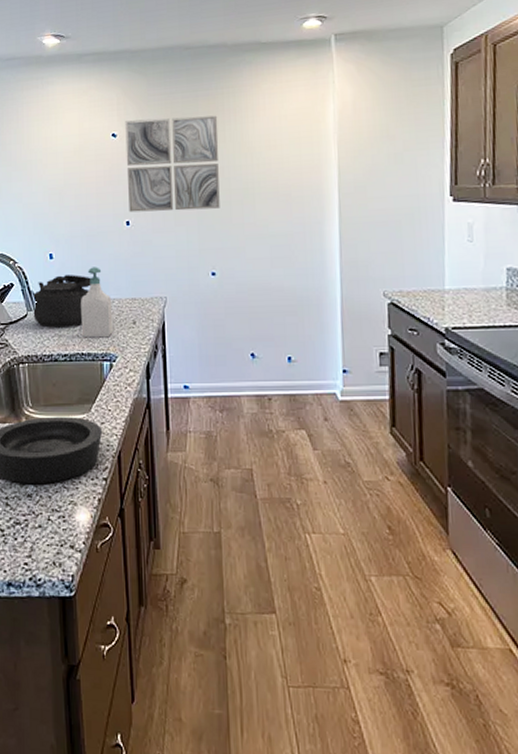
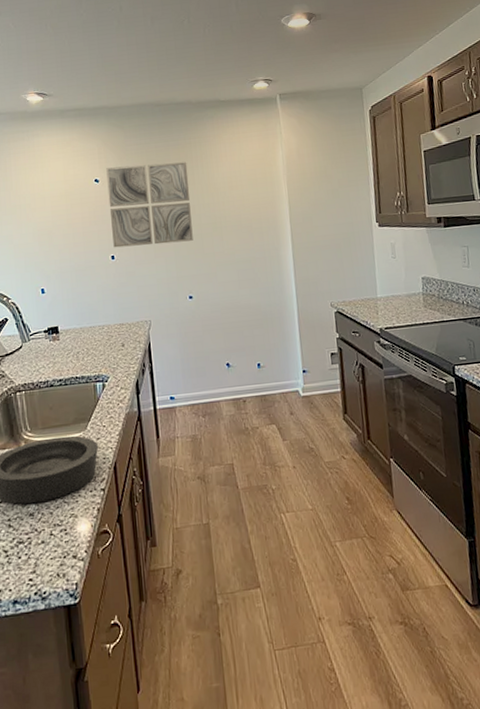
kettle: present [32,275,91,328] -> none [26,306,82,356]
soap bottle: present [81,267,113,338] -> none [73,298,104,363]

